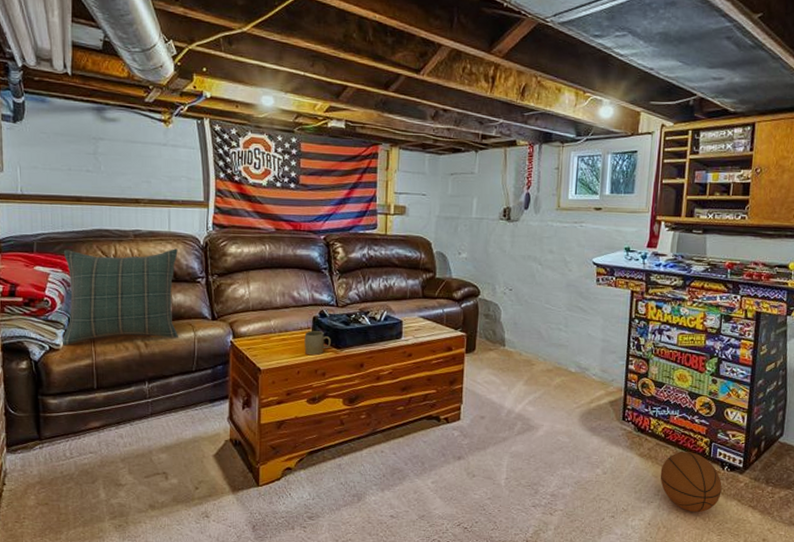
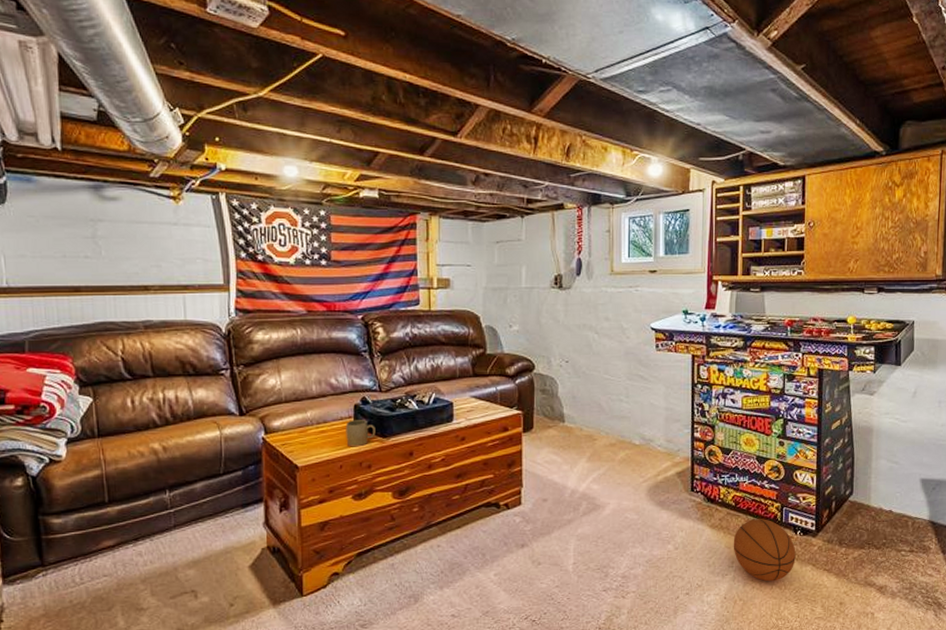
pillow: present [63,248,178,346] -> none [61,339,202,457]

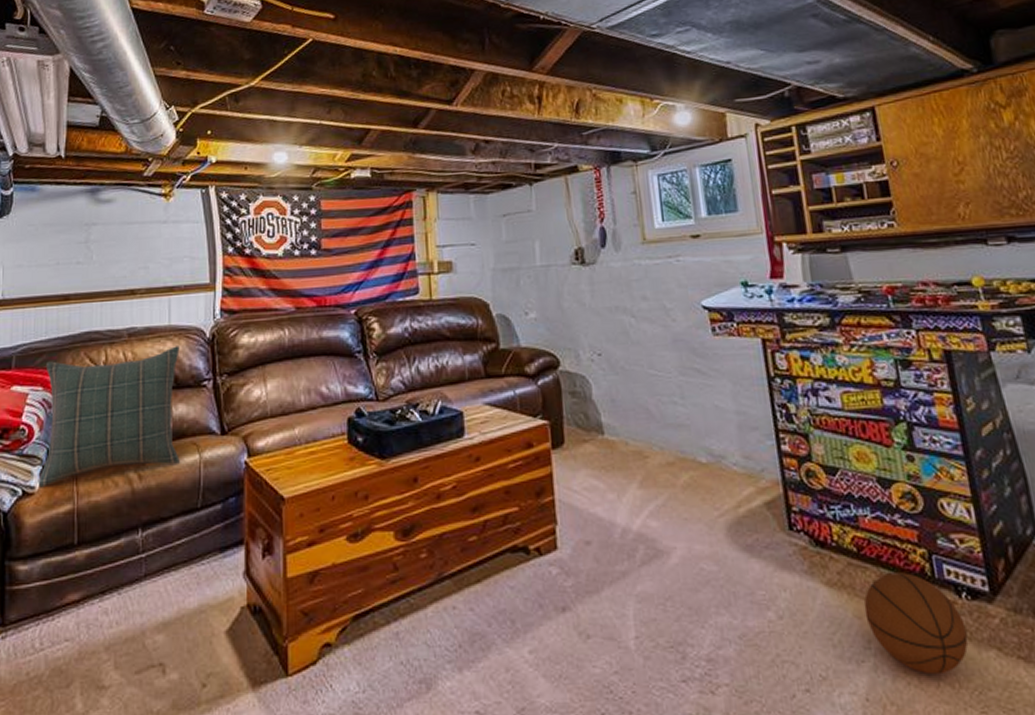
pillow: none [61,339,202,457] -> present [39,346,180,488]
mug: present [346,420,376,447] -> none [338,437,373,472]

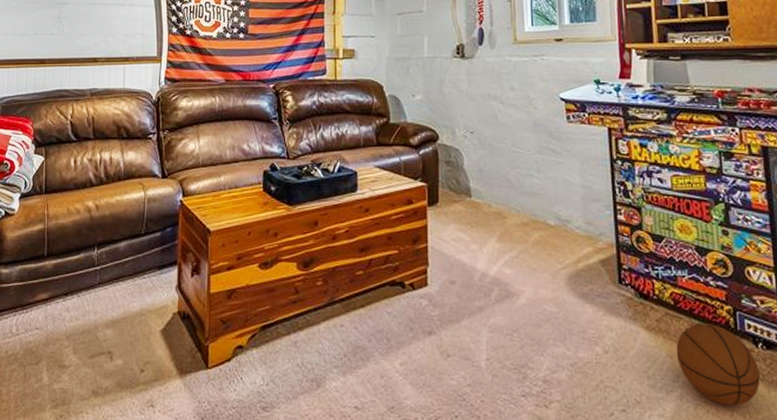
pillow: present [39,346,180,488] -> none [18,105,131,210]

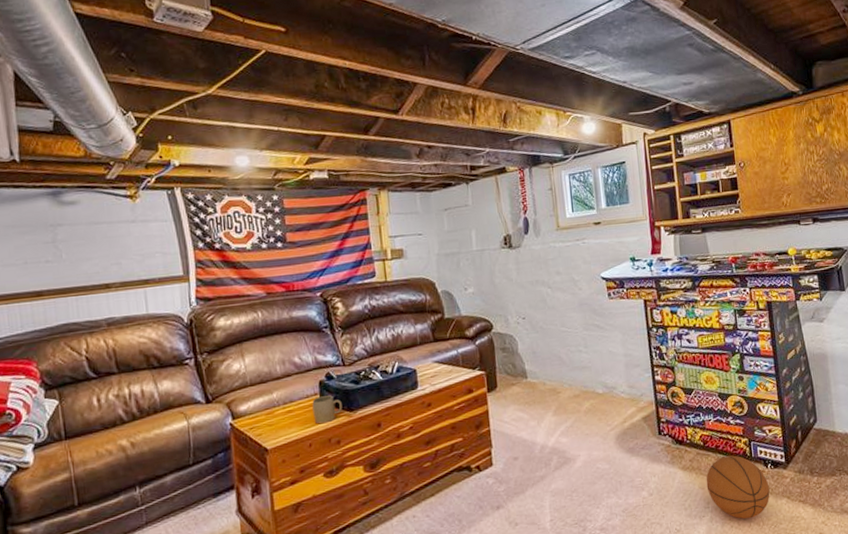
mug: none [255,186,283,214] -> present [312,395,342,424]

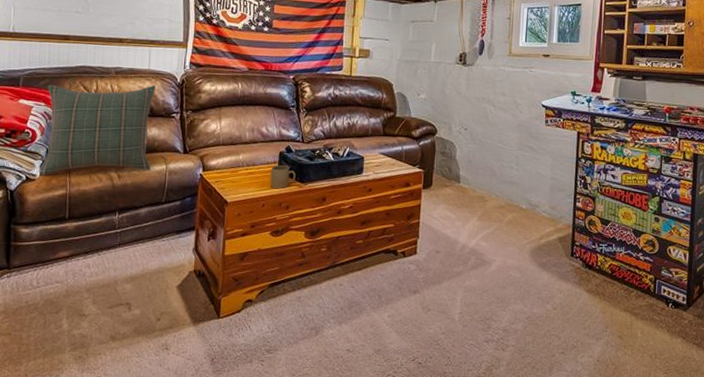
pillow: none [25,331,169,463] -> present [39,84,156,176]
basketball: present [706,455,770,520] -> none [607,288,667,350]

